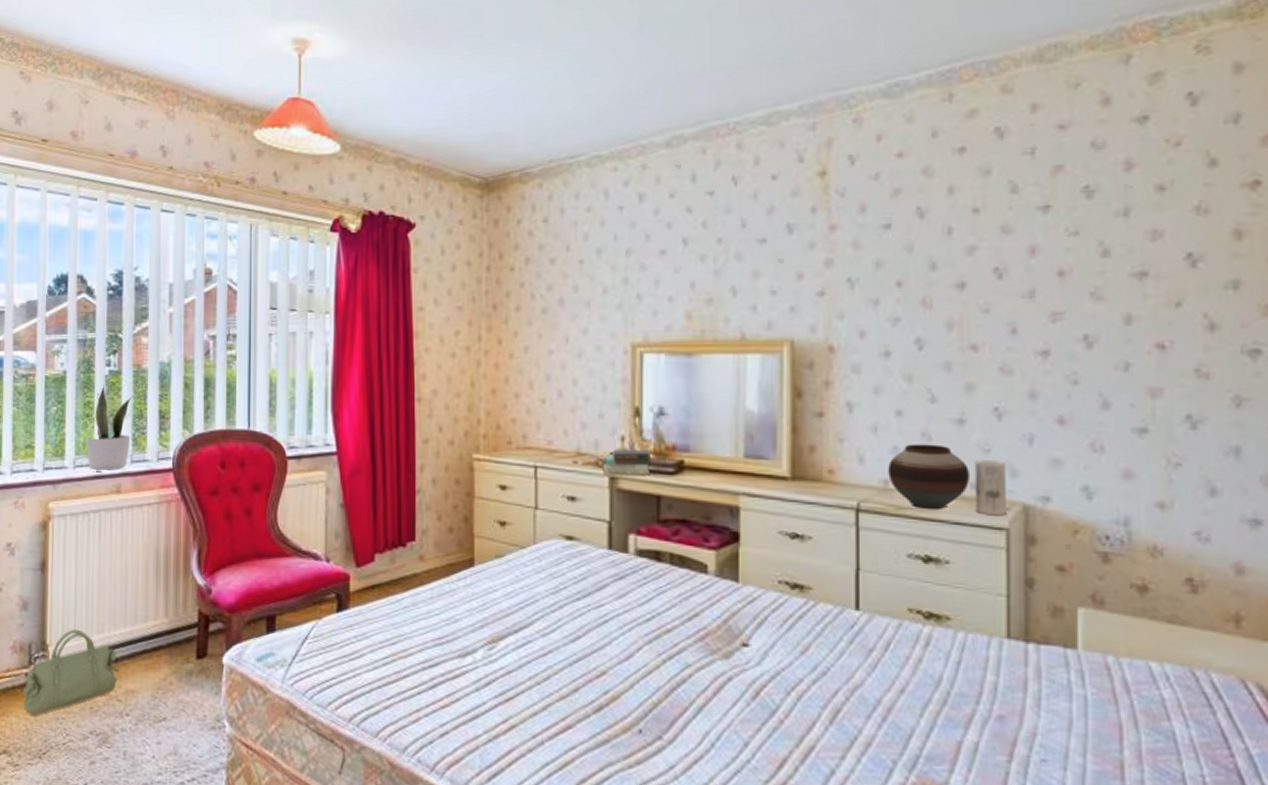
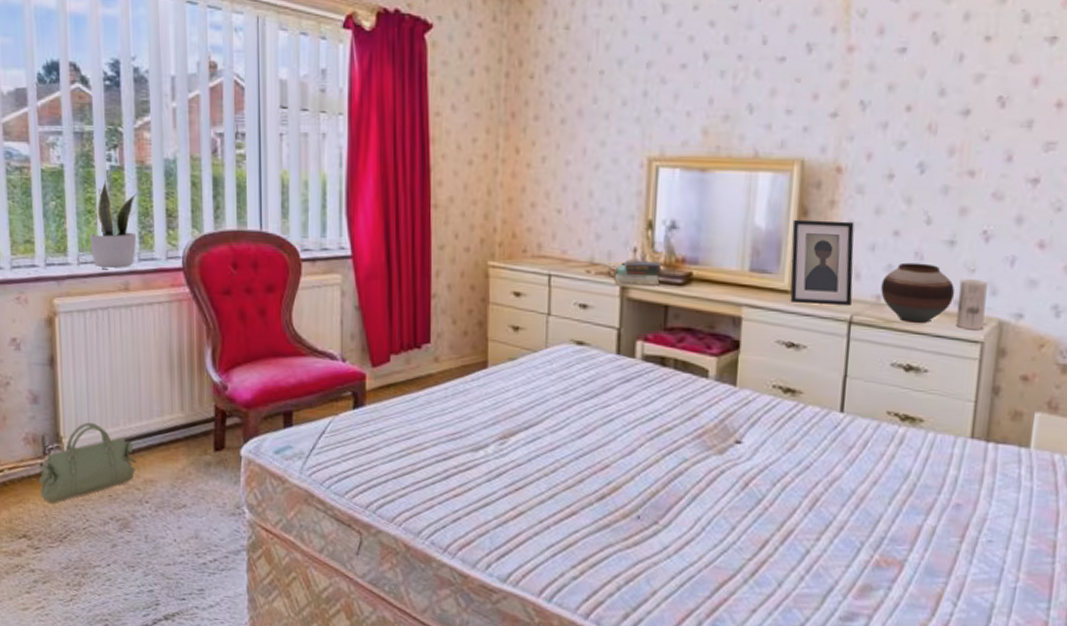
picture frame: none [786,401,857,493] -> present [790,219,854,306]

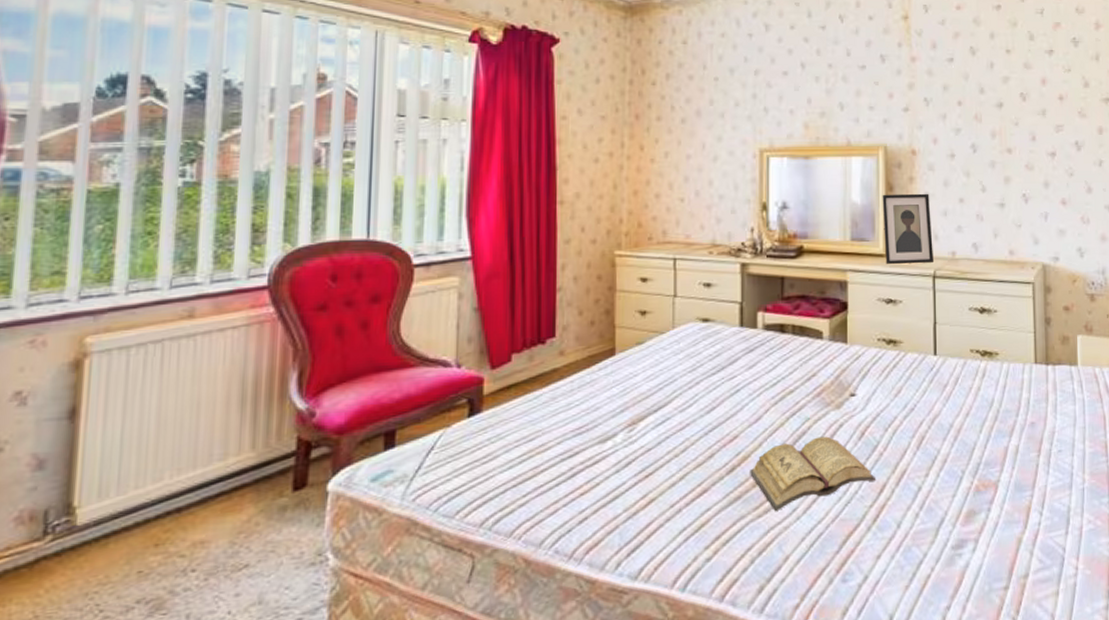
shoulder bag: present [39,422,137,503] -> none [31,482,184,598]
potted plant: present [89,180,142,269] -> none [145,198,221,296]
books: present [614,260,661,286] -> none [735,238,776,263]
diary: none [620,480,757,546] -> present [750,436,875,511]
vase: present [881,262,955,324] -> none [955,223,1009,273]
candle: present [955,279,988,331] -> none [1011,233,1032,274]

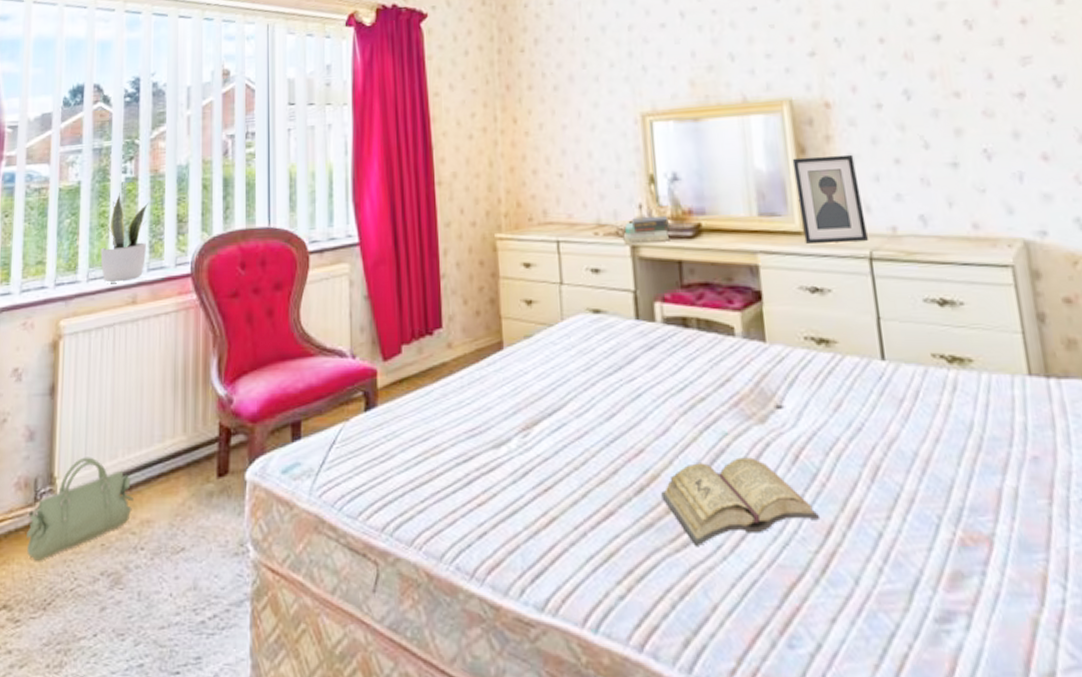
shoulder bag: none [31,482,184,598] -> present [26,457,134,561]
potted plant: none [145,198,221,296] -> present [100,193,154,283]
books: none [735,238,776,263] -> present [623,215,669,245]

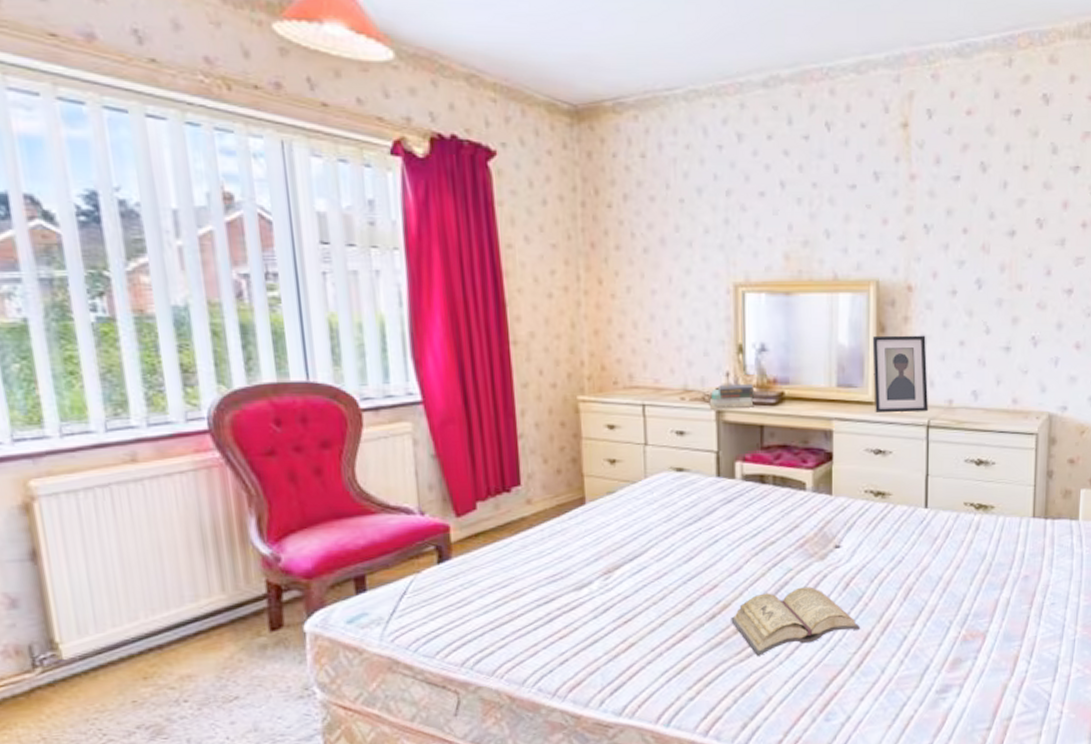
shoulder bag: present [26,457,134,561] -> none [27,620,167,723]
potted plant: present [100,193,154,283] -> none [74,335,146,439]

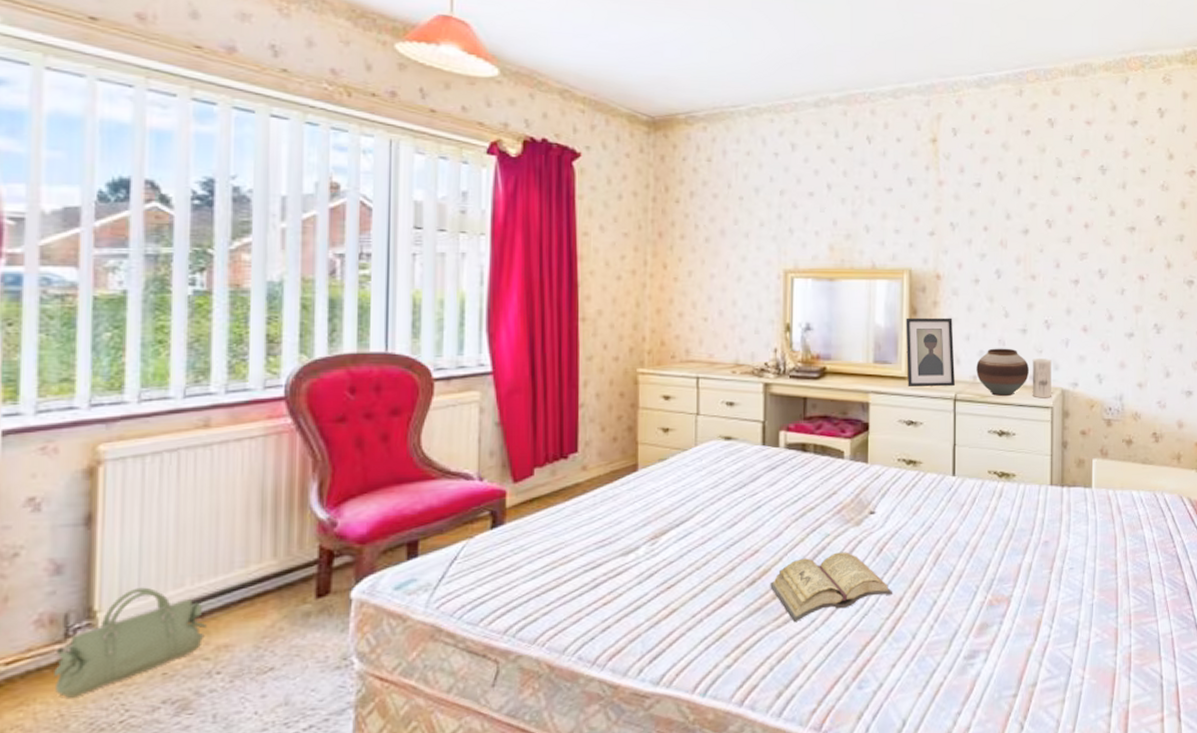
shoulder bag: none [27,620,167,723] -> present [54,587,207,698]
books: present [709,383,754,410] -> none [758,359,799,383]
vase: none [952,368,1013,423] -> present [976,348,1030,397]
candle: none [1015,380,1038,424] -> present [1032,358,1051,399]

